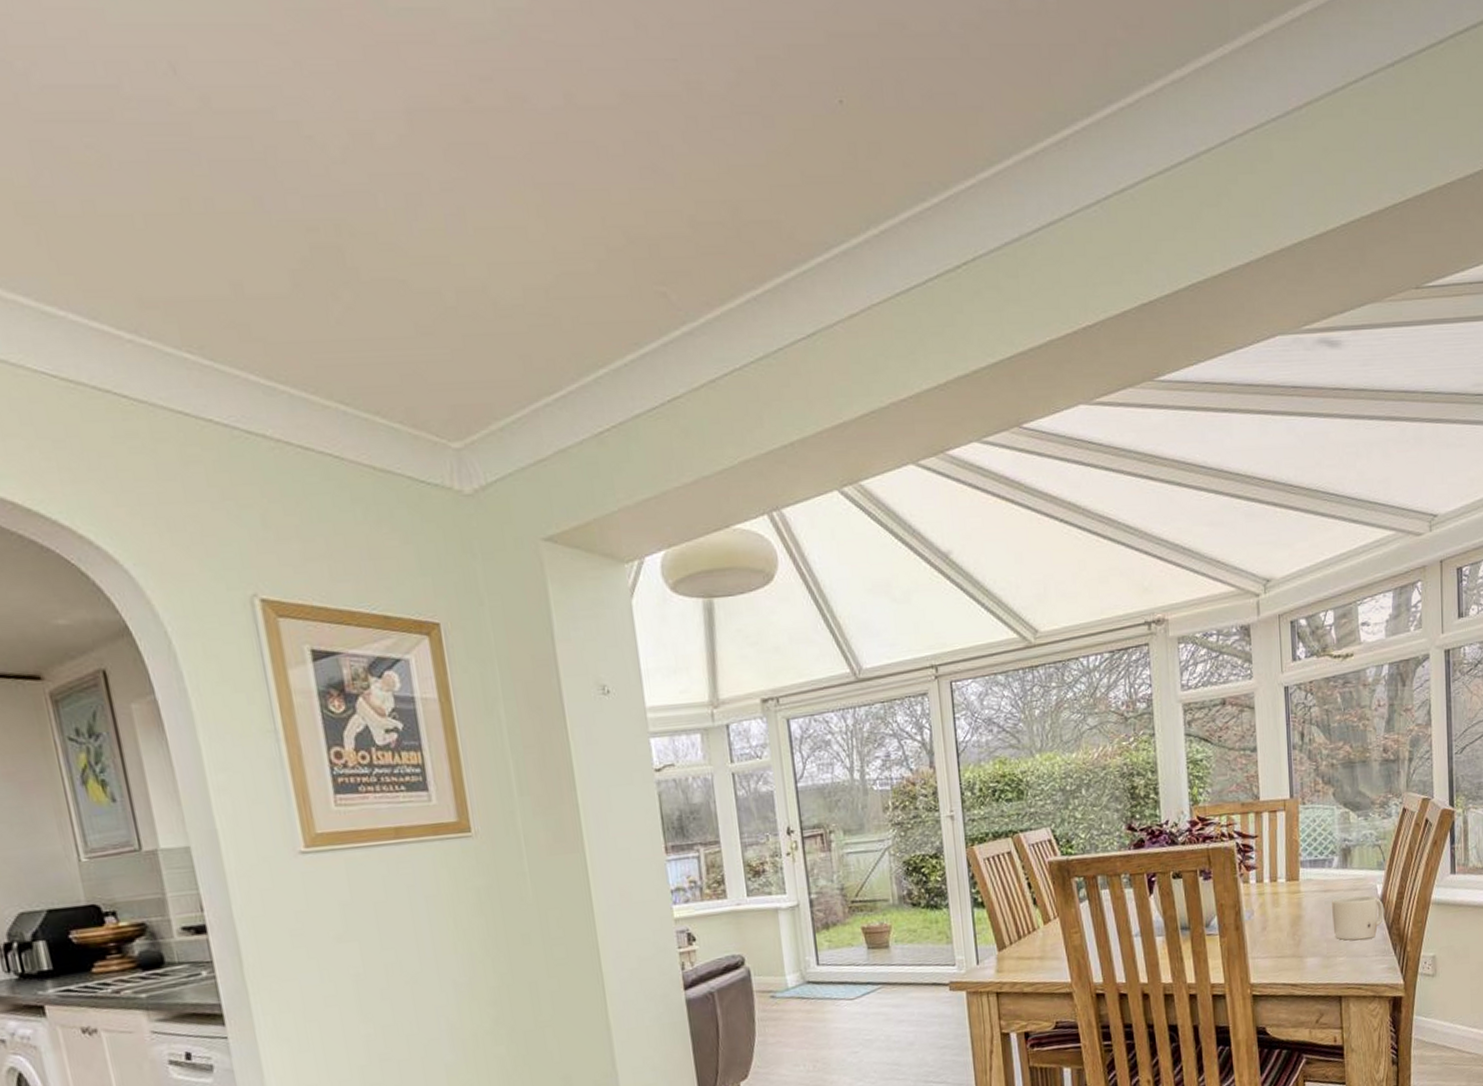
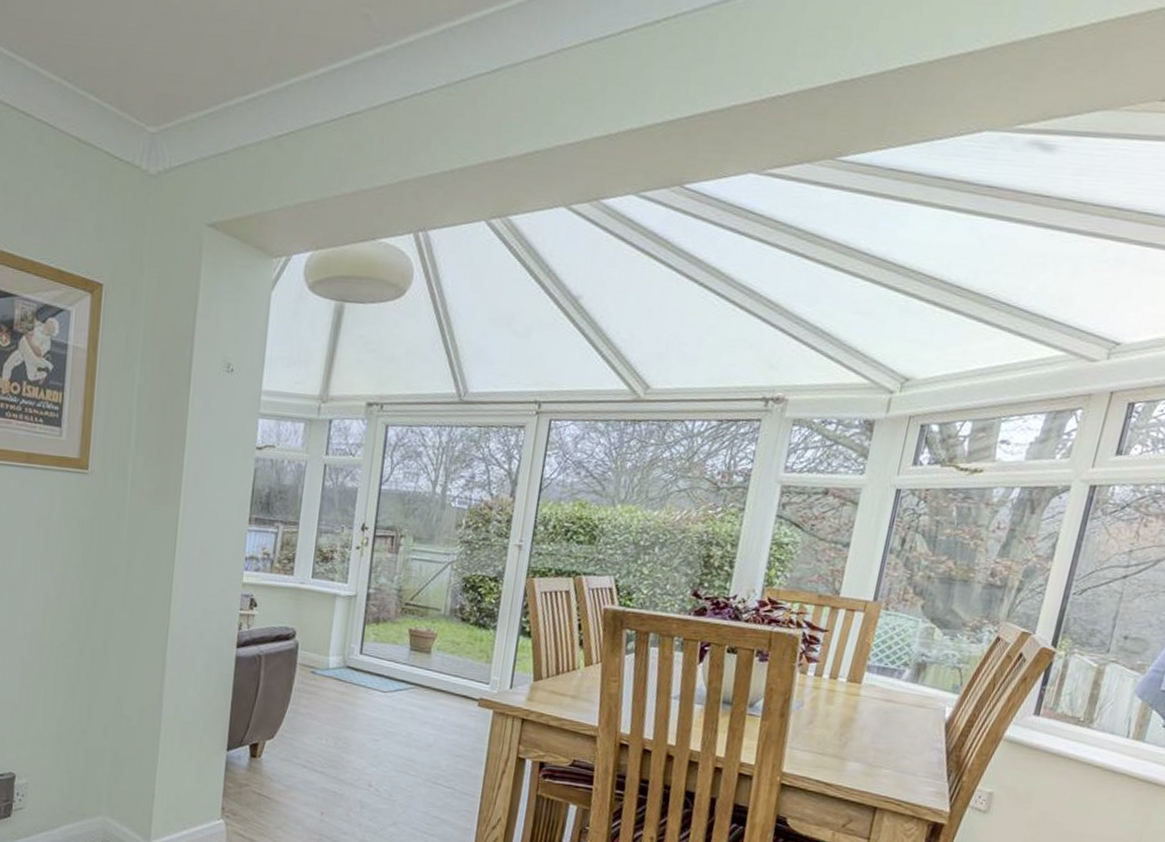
mug: present [1332,895,1385,941] -> none [885,710,949,759]

